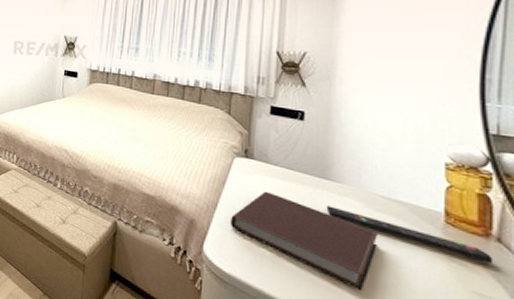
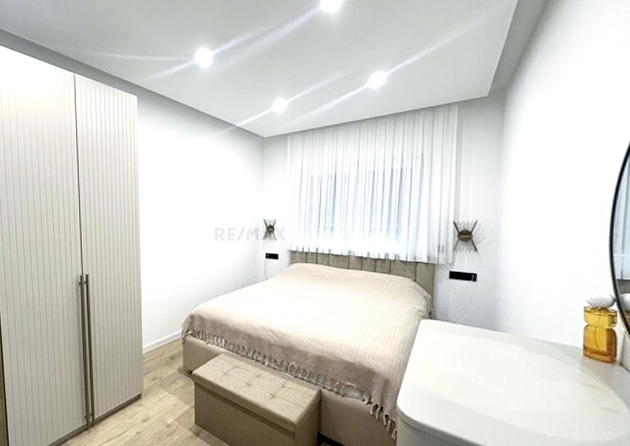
notebook: present [231,191,379,291] -> none [419,346,535,420]
remote control: present [326,205,494,264] -> none [495,353,617,384]

